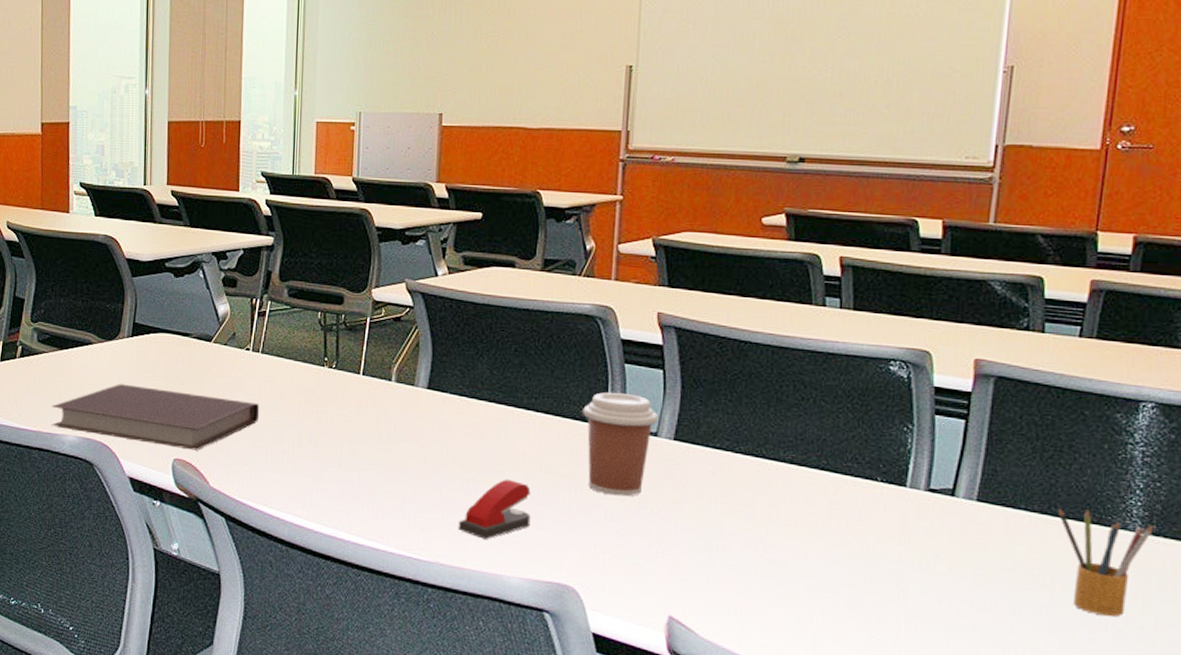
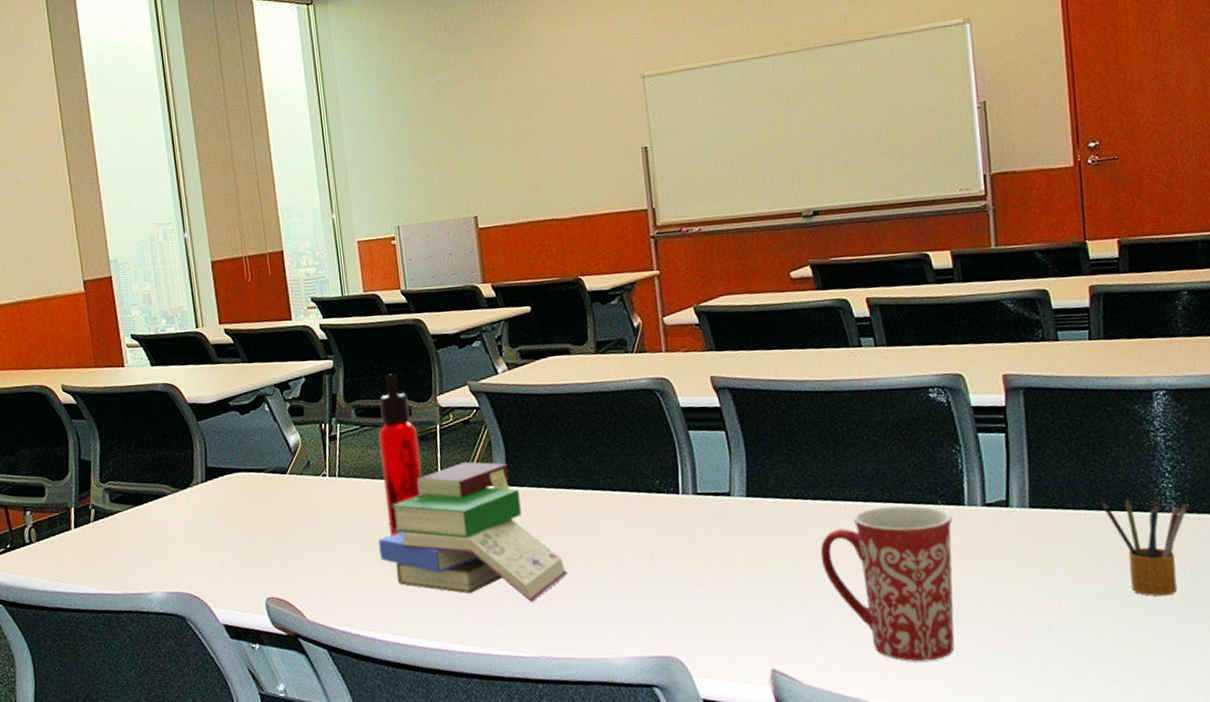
notebook: present [51,384,260,451] -> none [134,527,346,587]
book: none [291,358,476,507] -> present [378,461,568,602]
water bottle: none [303,259,347,420] -> present [378,374,424,536]
stapler: present [458,479,531,539] -> none [557,561,626,625]
coffee cup: present [583,392,659,497] -> none [657,459,729,561]
mug: none [741,473,891,638] -> present [820,505,955,662]

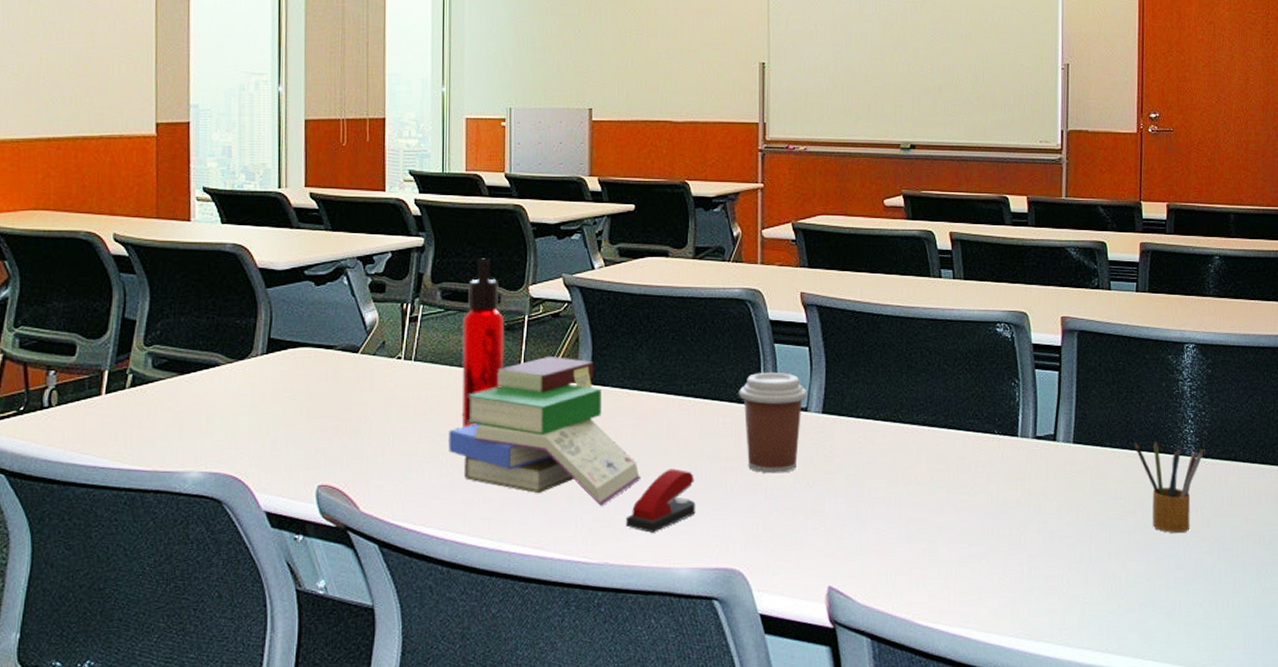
stapler: none [557,561,626,625] -> present [625,468,696,533]
coffee cup: none [657,459,729,561] -> present [739,372,808,474]
mug: present [820,505,955,662] -> none [885,433,1006,585]

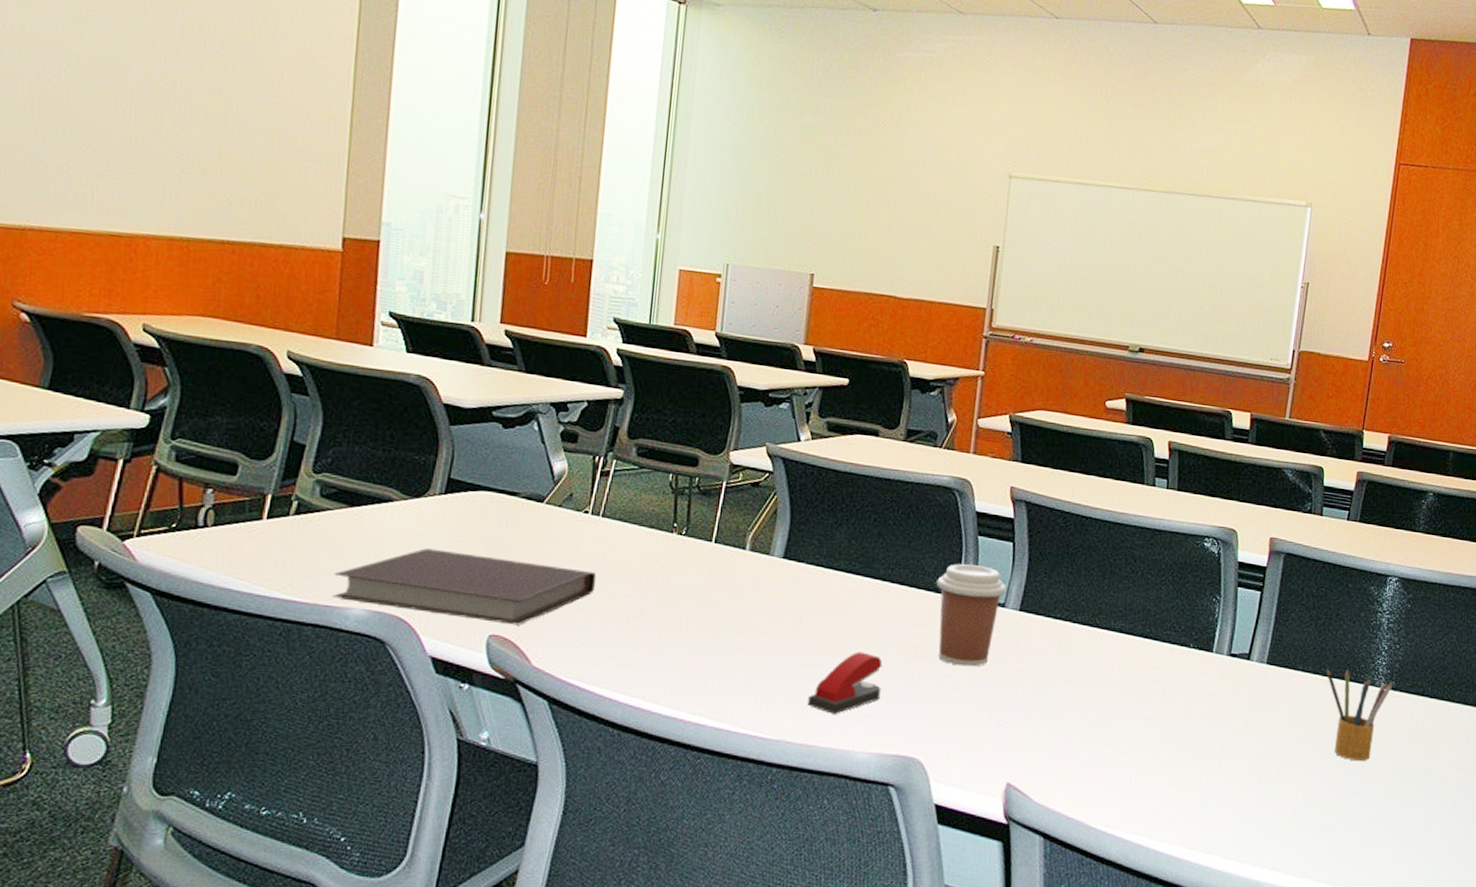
notebook: none [169,407,414,474] -> present [331,548,597,625]
book: present [448,355,641,506] -> none [630,525,828,683]
water bottle: present [461,258,505,428] -> none [646,418,701,591]

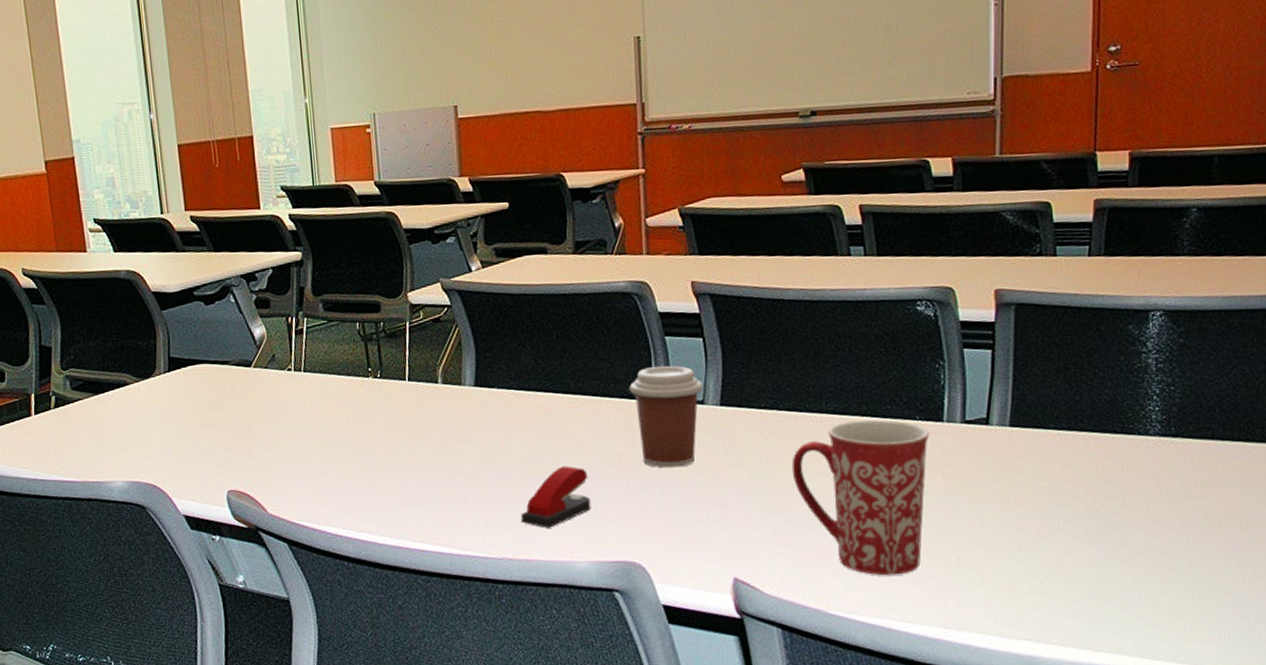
notebook: present [331,548,597,625] -> none [94,421,310,480]
mug: none [1075,641,1200,794] -> present [791,420,930,576]
pencil box: present [1326,668,1394,762] -> none [1085,420,1172,520]

